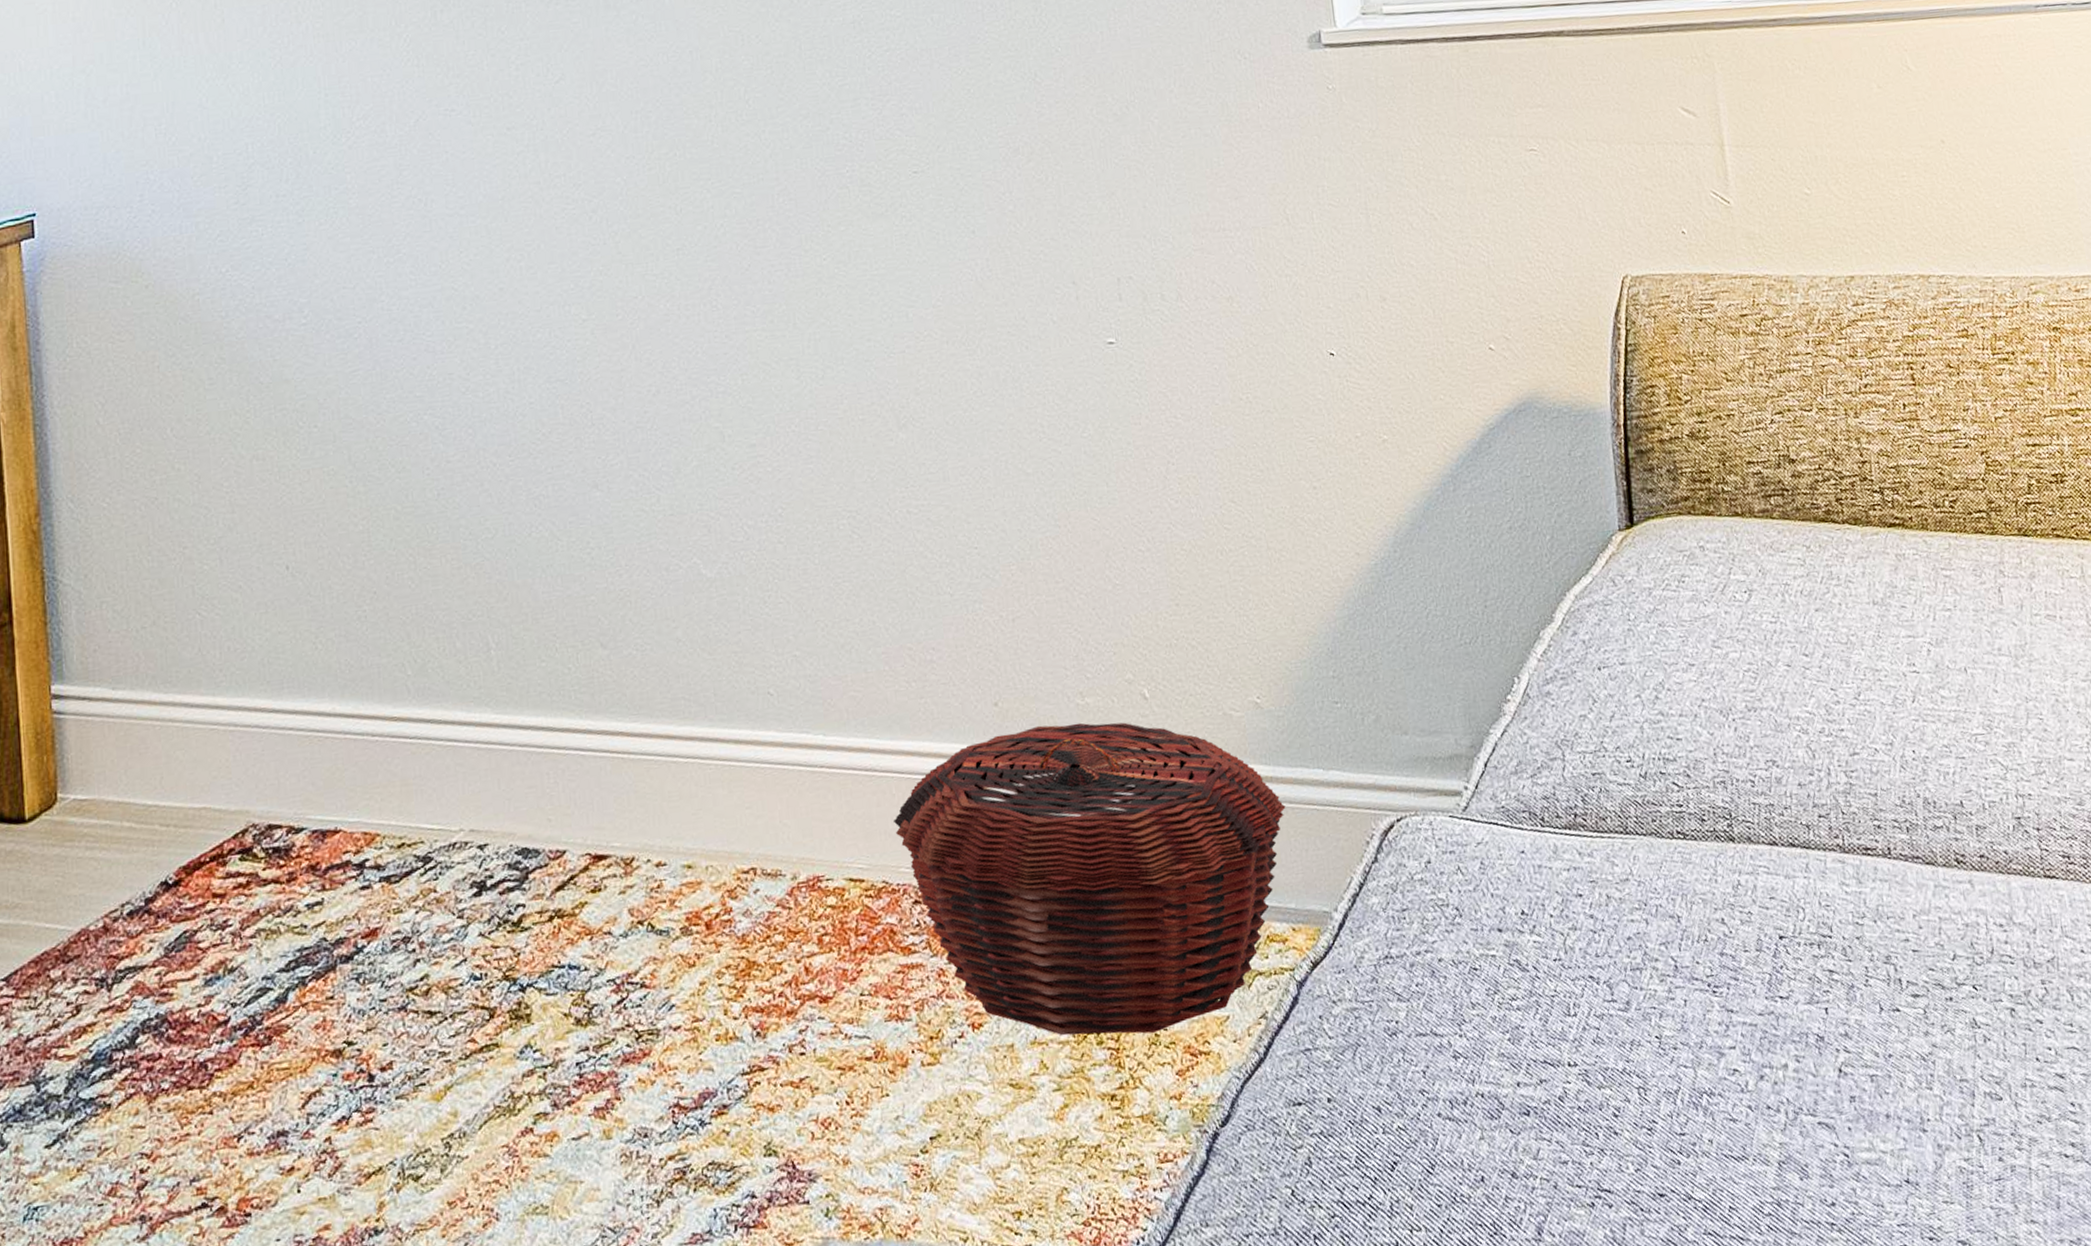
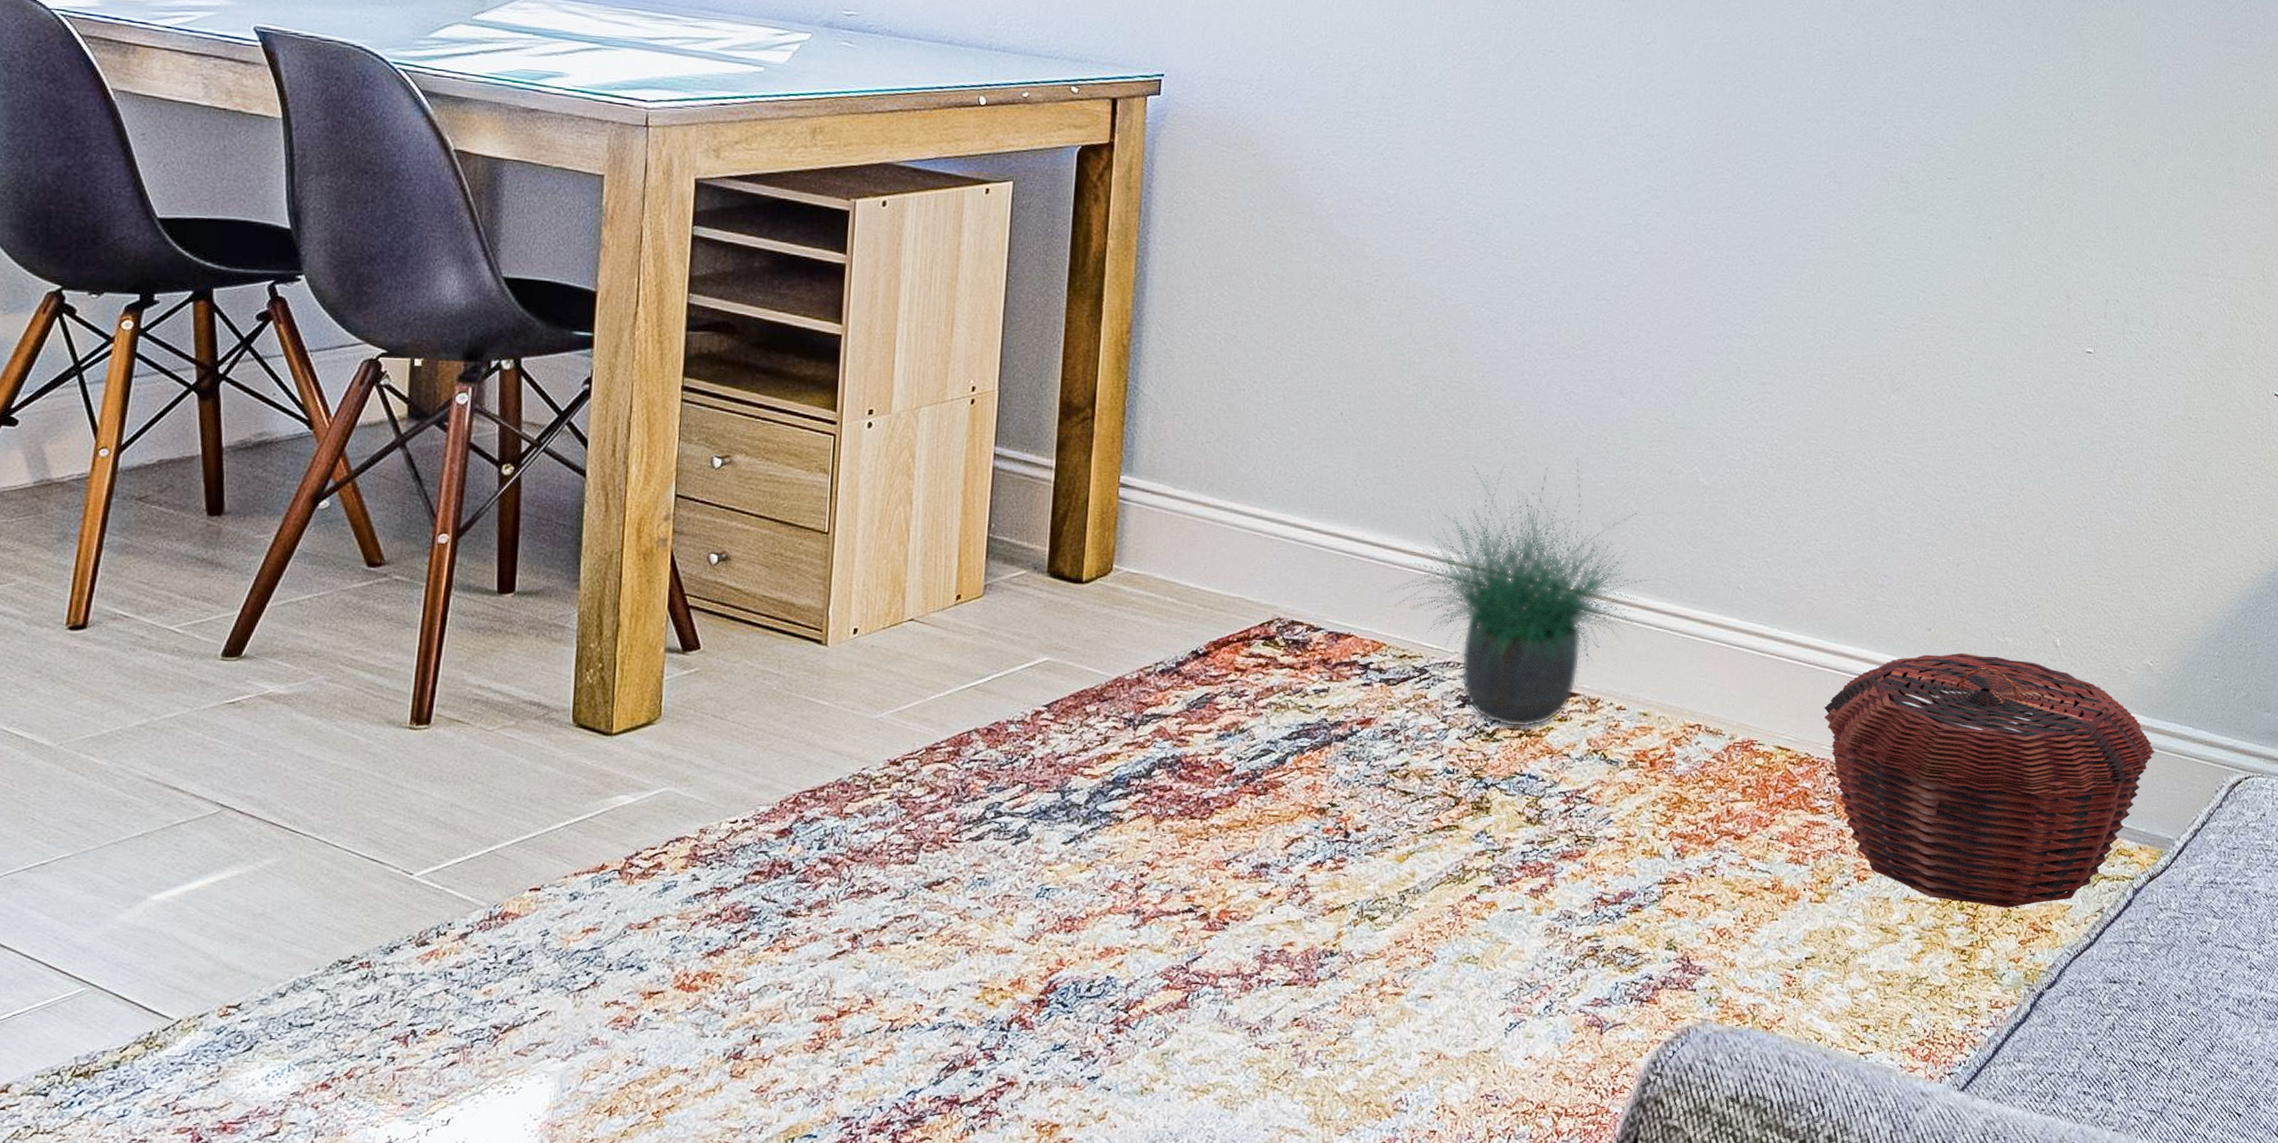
potted plant: none [371,572,667,911] -> present [1387,458,1650,728]

